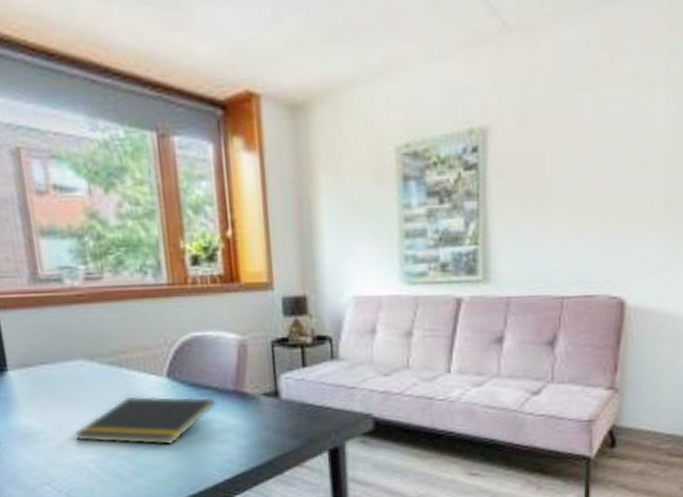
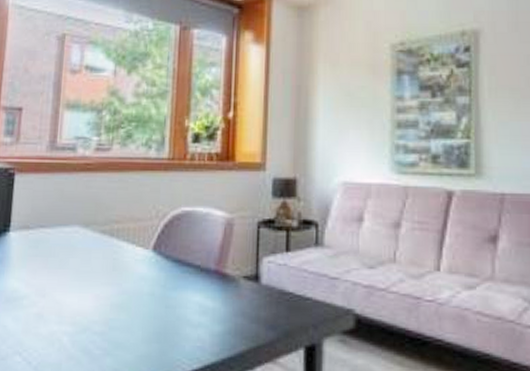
notepad: present [75,395,216,446] -> none [56,267,196,324]

